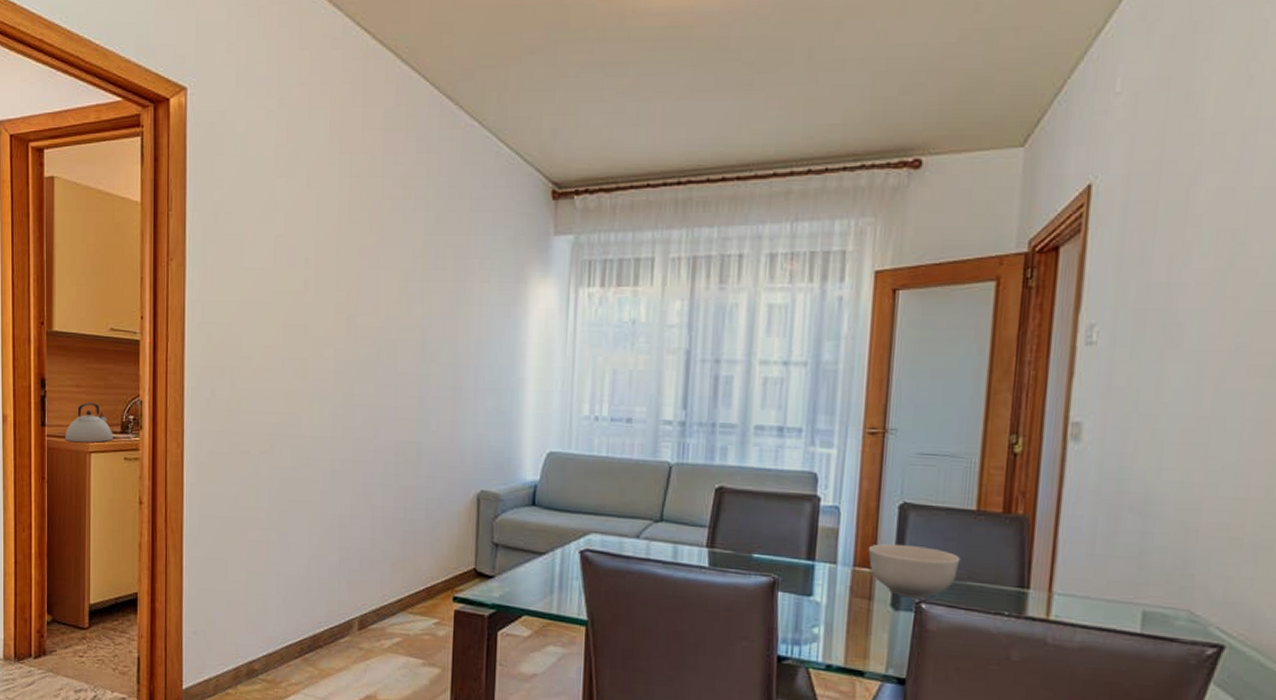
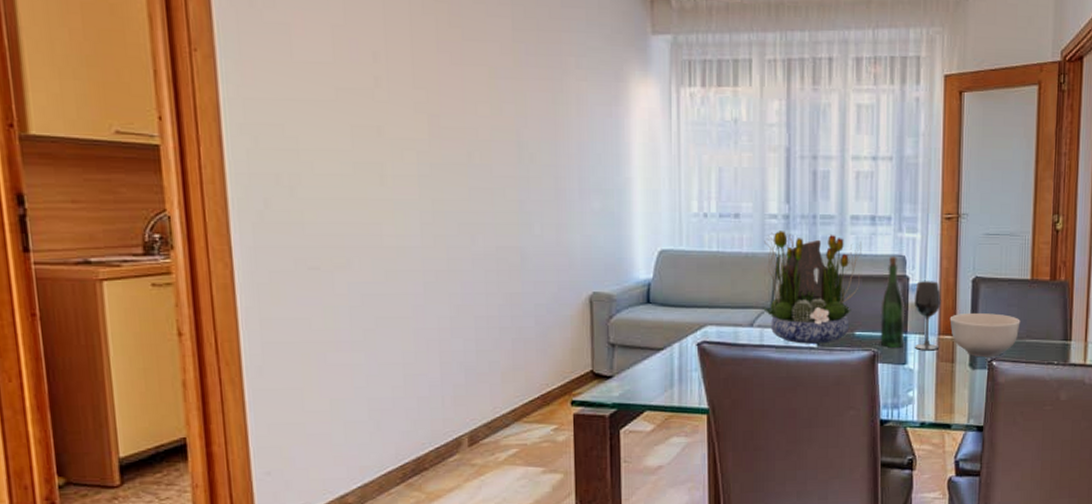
kettle: present [64,402,113,443] -> none [60,220,133,270]
flower arrangement: none [651,438,766,564] -> present [763,231,861,344]
wine bottle: none [782,472,814,576] -> present [880,256,906,348]
wine glass: none [824,503,859,584] -> present [915,281,941,351]

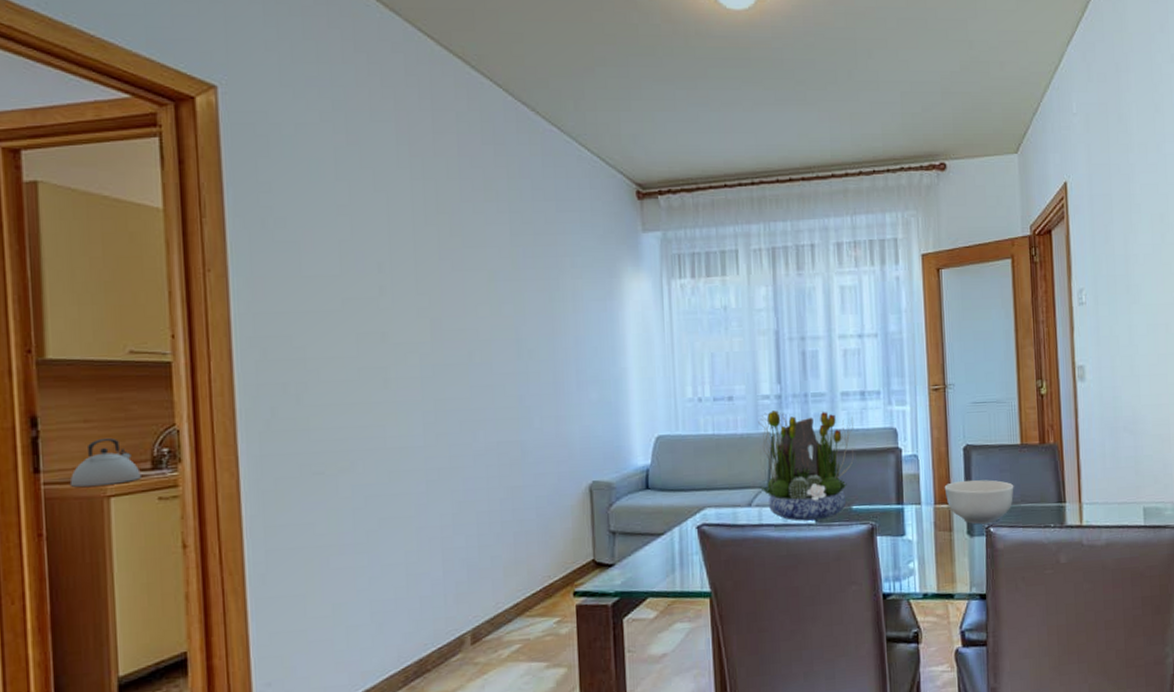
kettle: none [60,220,133,270] -> present [69,437,141,488]
wine bottle: present [880,256,906,348] -> none [875,428,901,520]
wine glass: present [915,281,941,351] -> none [908,451,935,521]

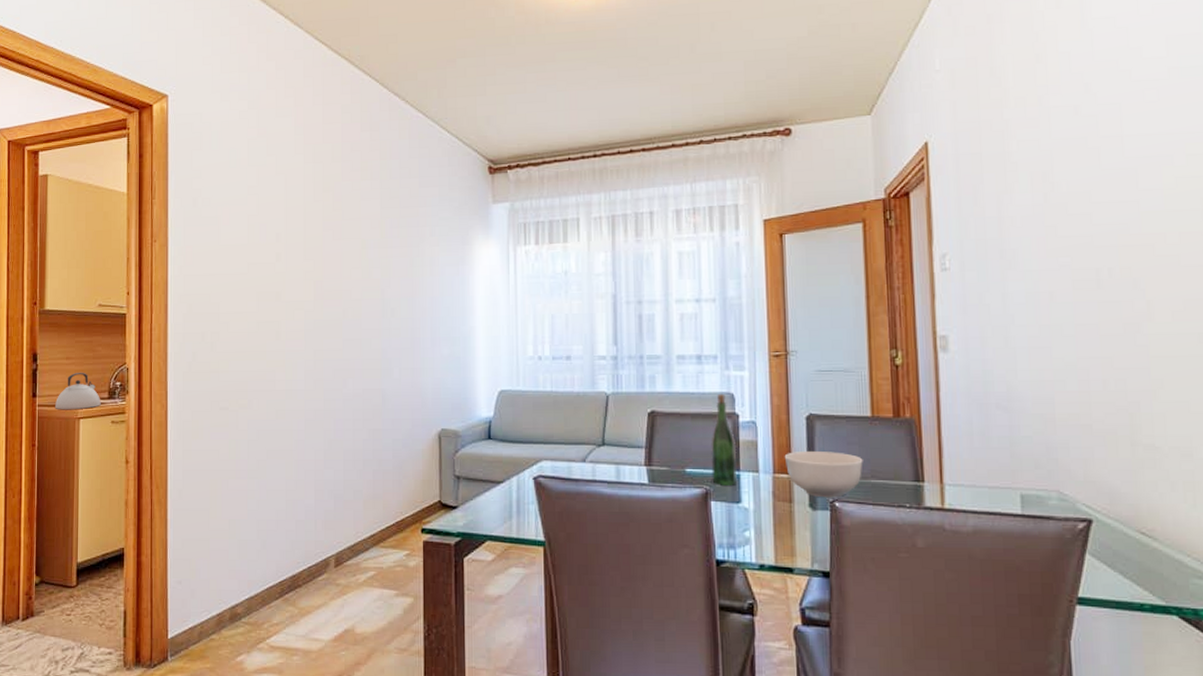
flower arrangement: present [758,410,854,521] -> none [594,371,689,480]
wine bottle: none [875,428,901,520] -> present [711,393,737,485]

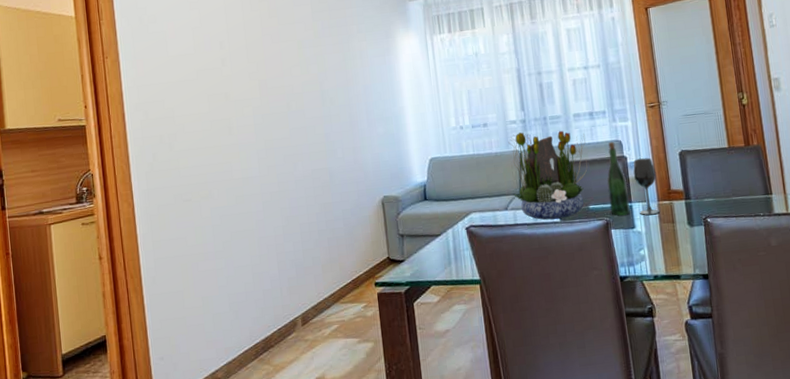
kettle: present [54,372,101,410] -> none [24,182,70,219]
flower arrangement: none [594,371,689,480] -> present [508,130,588,220]
wine glass: none [746,418,774,490] -> present [633,157,660,216]
bowl: present [784,452,863,498] -> none [665,178,726,216]

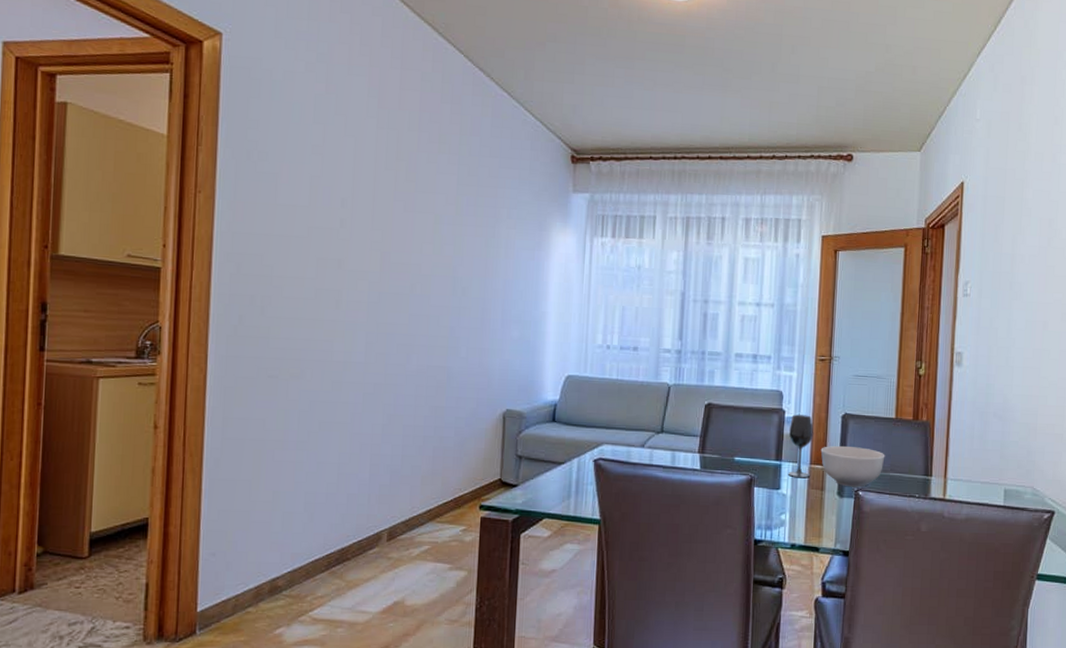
flower arrangement: present [508,130,588,220] -> none [654,364,744,466]
wine bottle: present [606,141,630,216] -> none [757,390,781,474]
bowl: none [665,178,726,216] -> present [820,446,885,488]

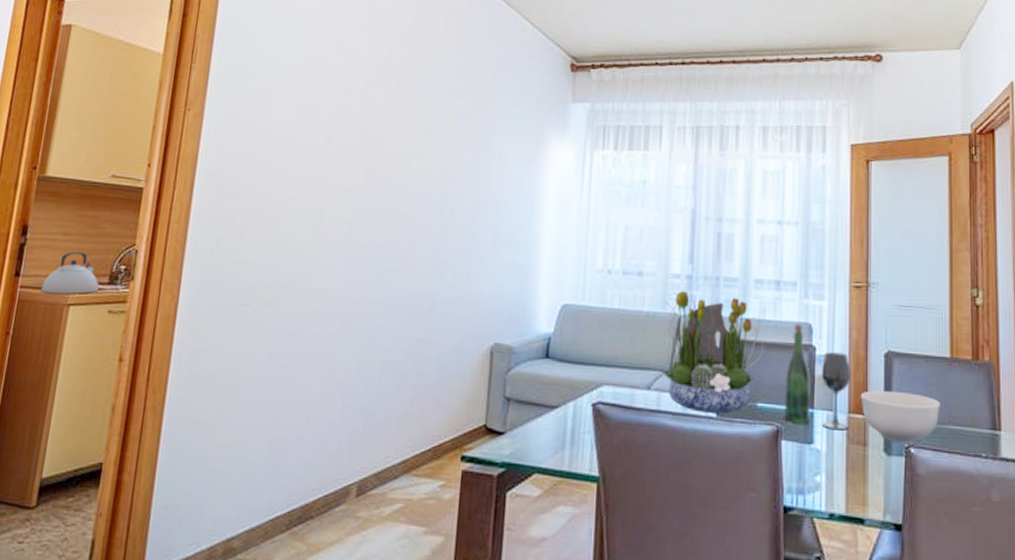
kettle: none [67,327,126,368] -> present [40,250,99,295]
flower arrangement: none [654,364,744,466] -> present [661,291,765,414]
wine bottle: none [757,390,781,474] -> present [784,323,812,424]

